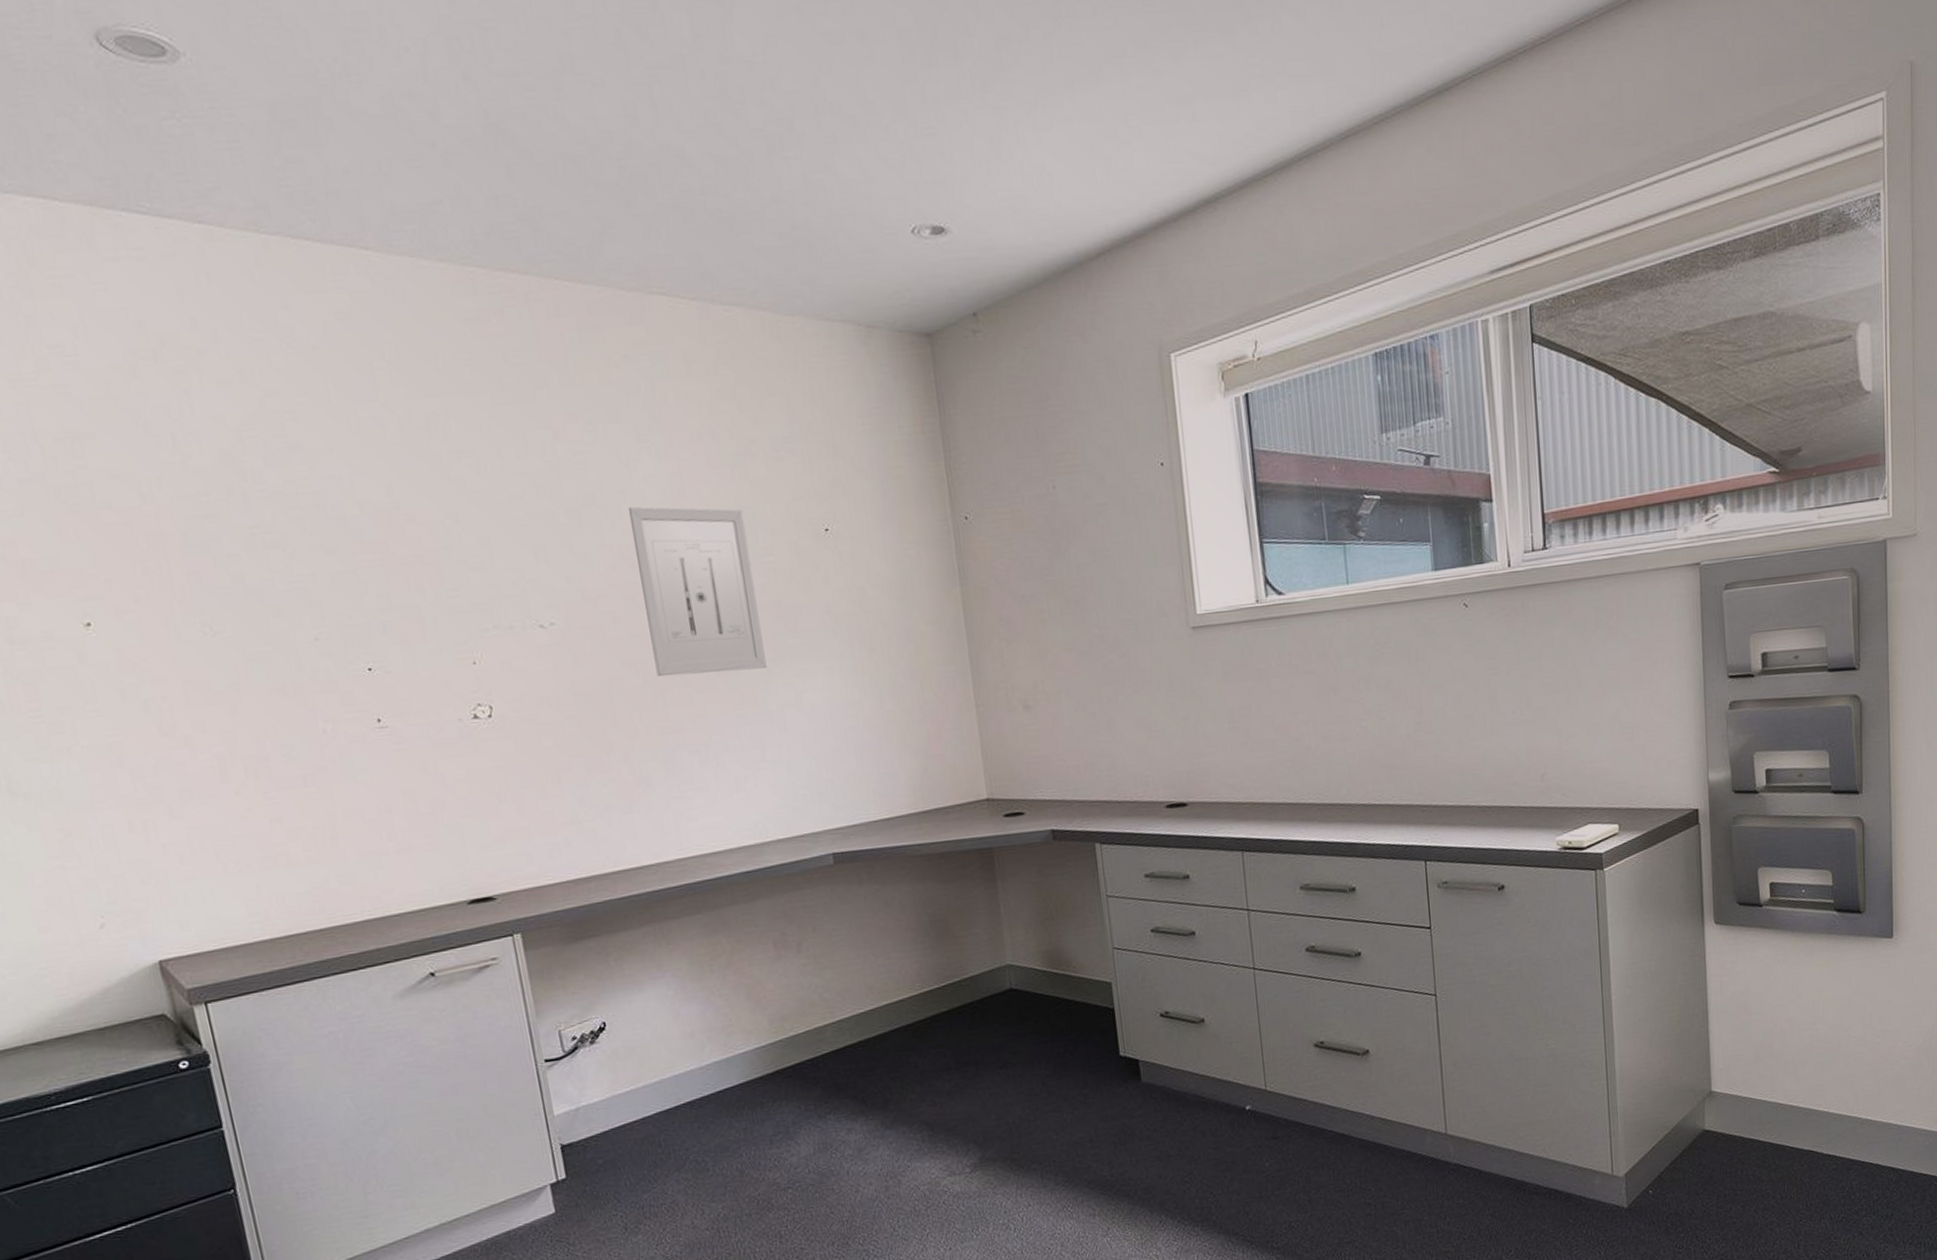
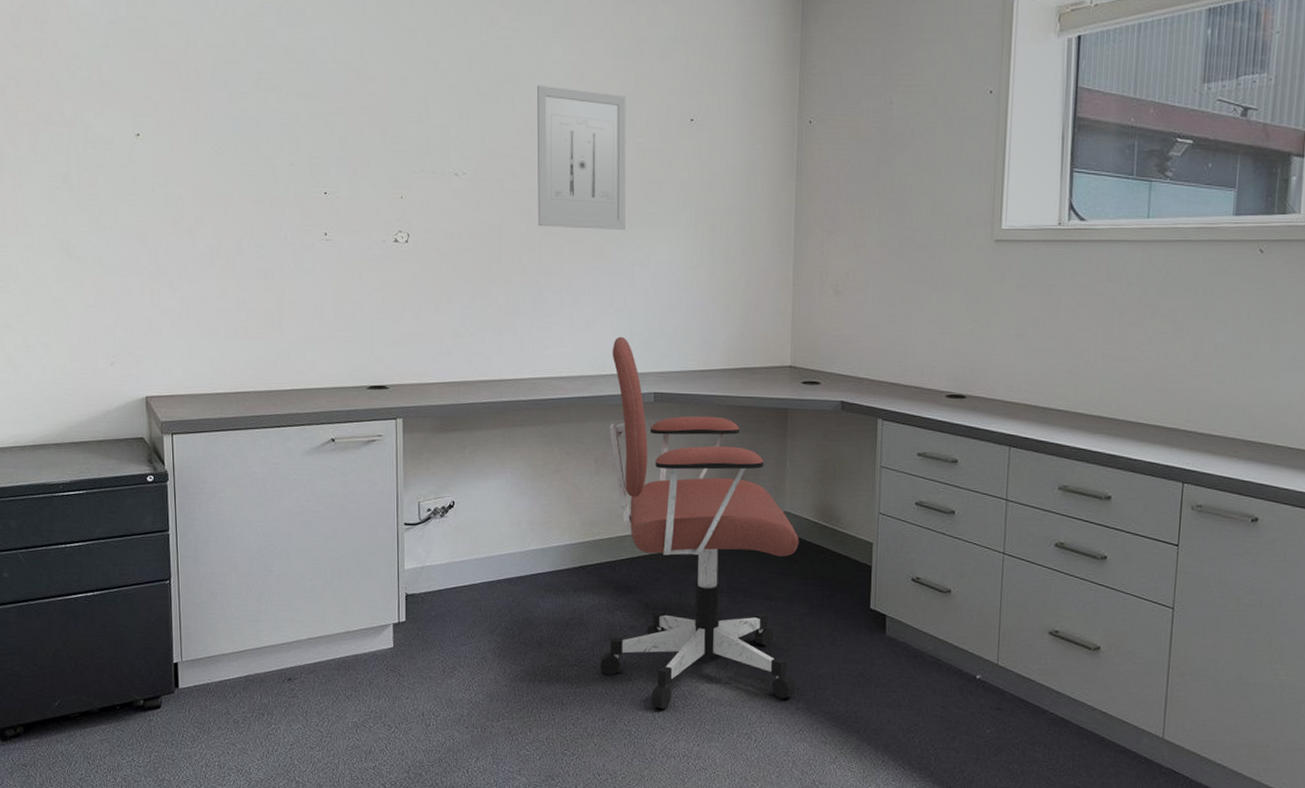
office chair: none [773,793,1051,1217] -> present [600,336,799,710]

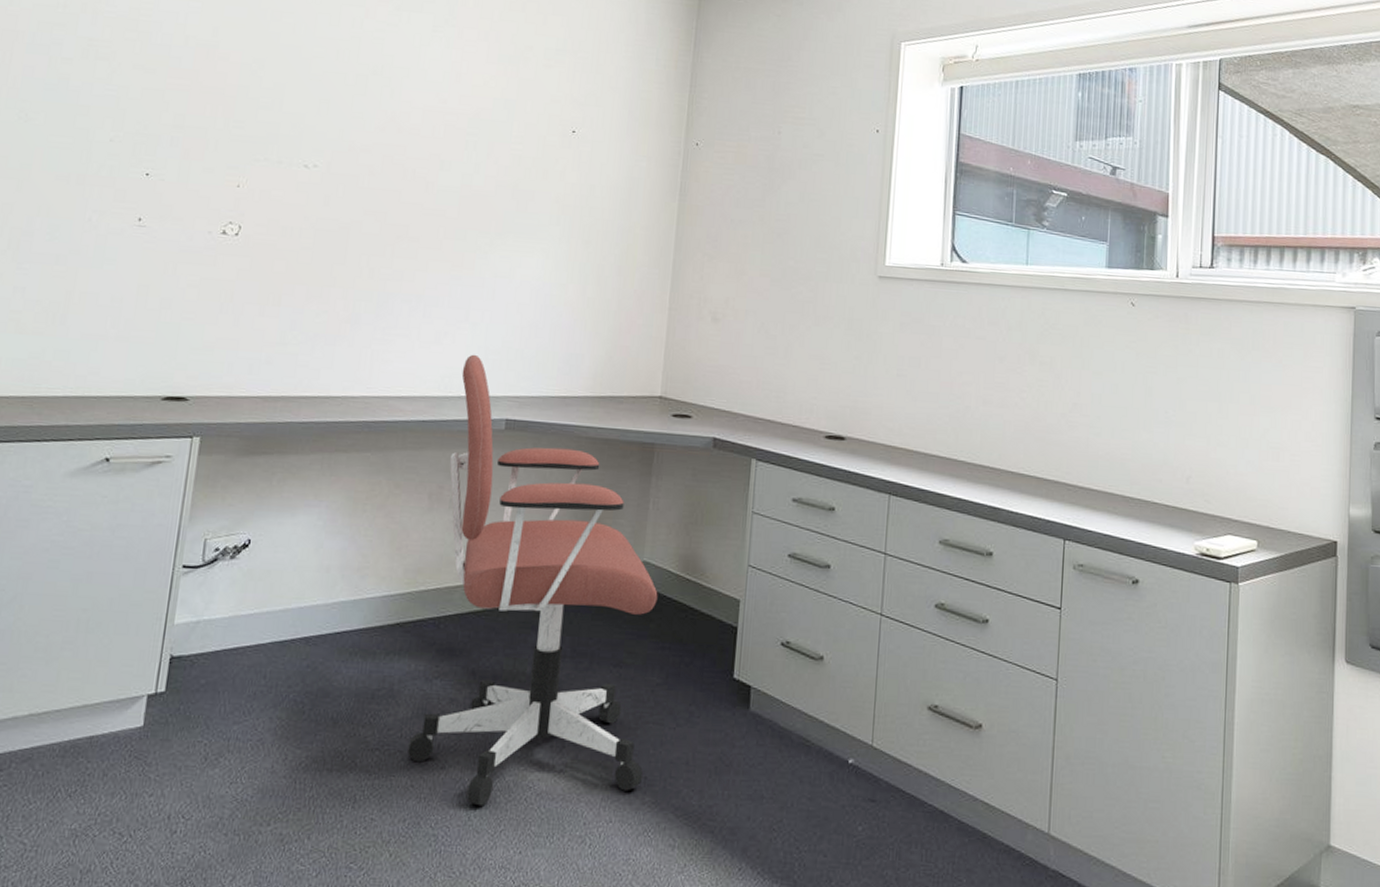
wall art: present [536,85,626,230] -> none [393,81,506,239]

